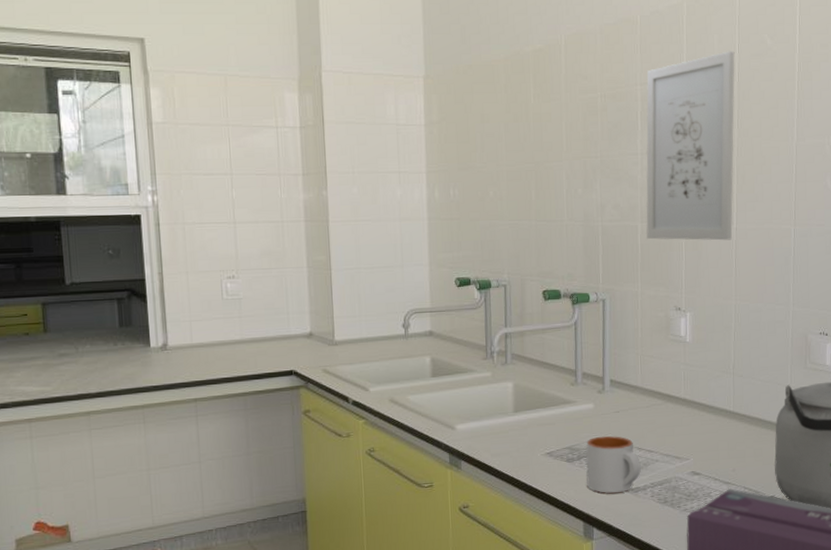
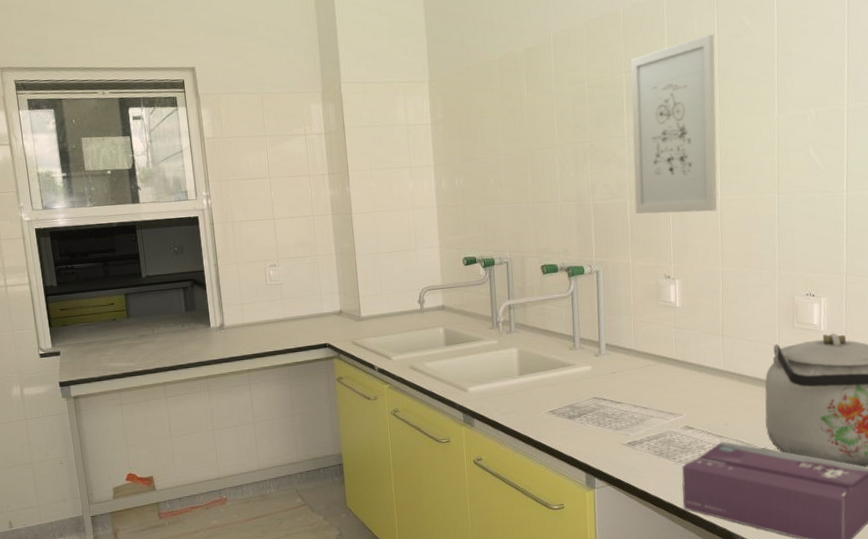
mug: present [586,435,641,494] -> none [586,394,637,447]

